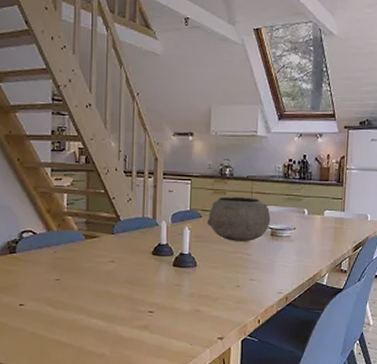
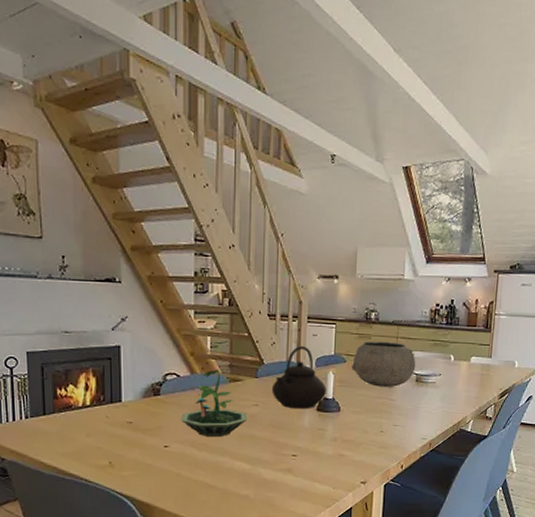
terrarium: none [37,225,104,295] -> present [181,368,248,438]
teapot: none [128,202,183,265] -> present [271,346,327,409]

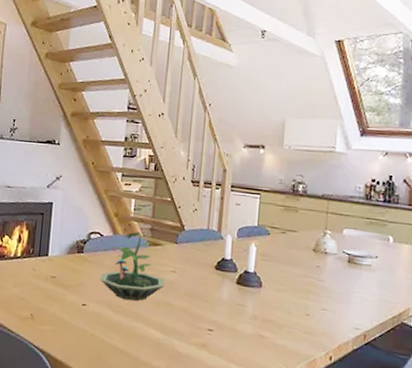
teapot: present [271,346,327,409] -> none [190,214,249,281]
bowl: present [351,341,416,387] -> none [275,215,348,266]

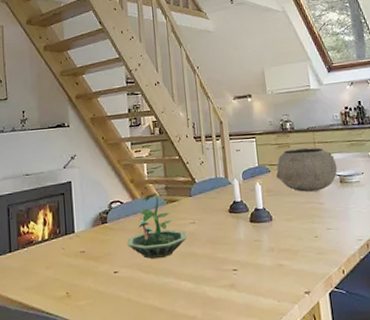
bowl: none [275,215,348,266] -> present [275,147,338,192]

